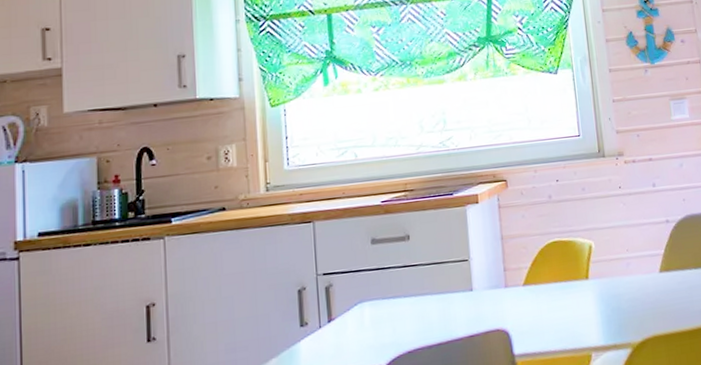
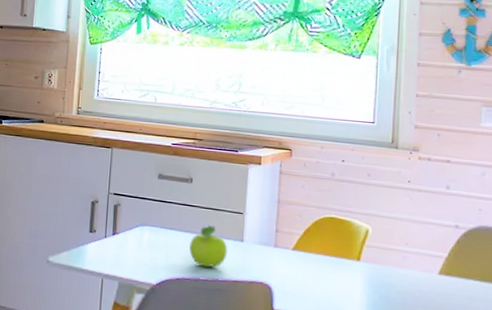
fruit: none [417,281,459,331] -> present [189,225,228,268]

